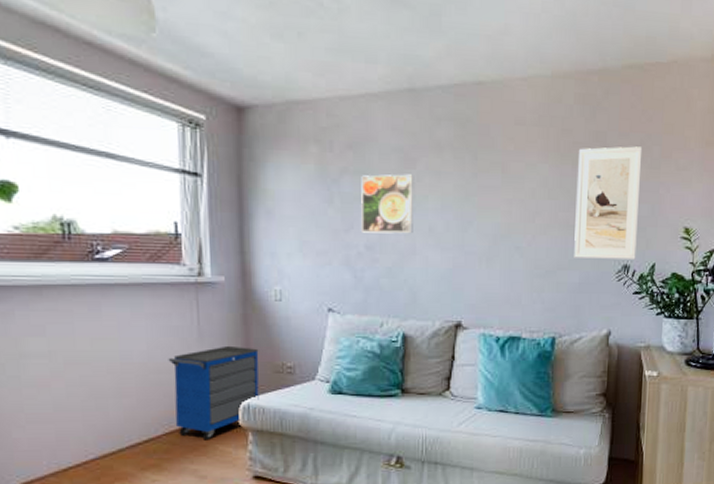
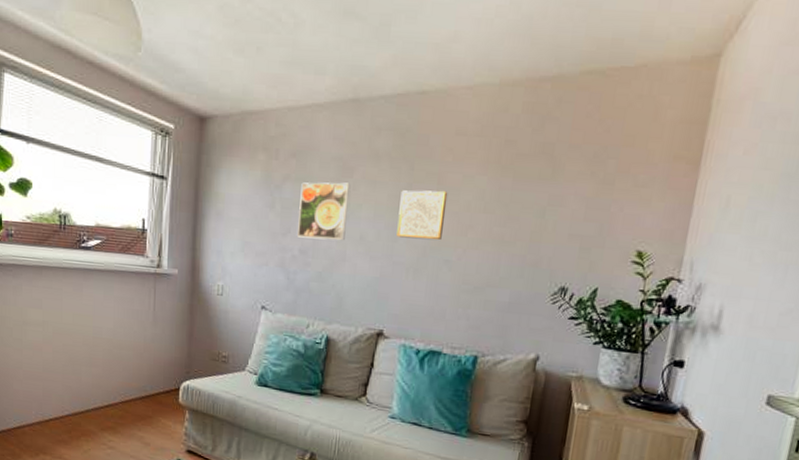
cabinet: present [168,345,259,441] -> none [128,331,200,413]
wall art: none [466,179,513,228] -> present [397,190,448,241]
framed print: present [574,146,643,259] -> none [506,159,596,282]

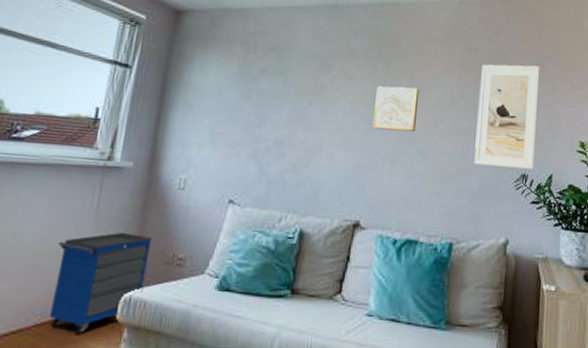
cabinet: none [128,331,200,413] -> present [50,232,153,335]
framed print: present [297,182,351,241] -> none [273,76,329,132]
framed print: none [506,159,596,282] -> present [474,64,540,169]

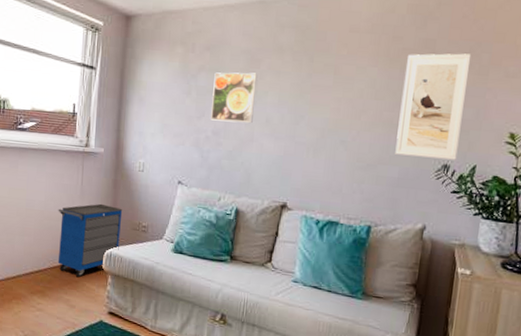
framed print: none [273,76,329,132] -> present [211,72,258,124]
wall art: present [373,86,420,132] -> none [298,79,344,124]

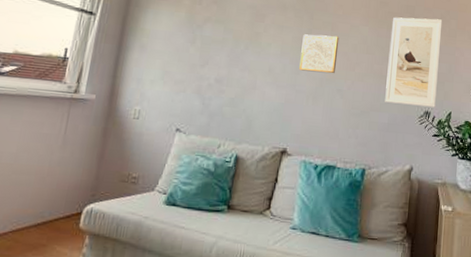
cabinet: present [58,203,123,278] -> none [24,154,111,241]
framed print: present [211,72,258,124] -> none [214,24,263,73]
wall art: none [298,79,344,124] -> present [299,34,340,74]

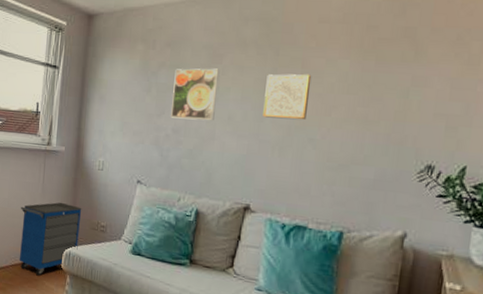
cabinet: none [24,154,111,241] -> present [20,202,82,276]
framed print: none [214,24,263,73] -> present [171,68,220,121]
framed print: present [385,17,443,107] -> none [370,41,459,160]

